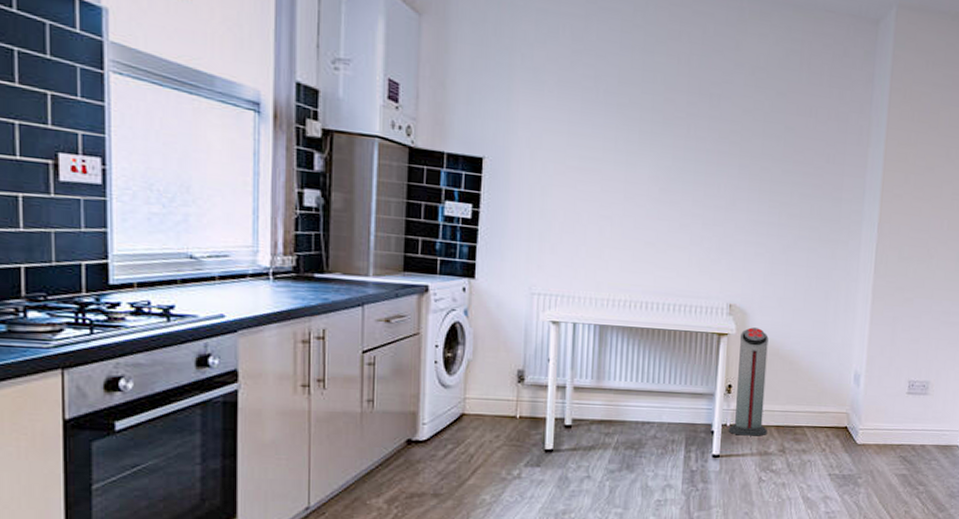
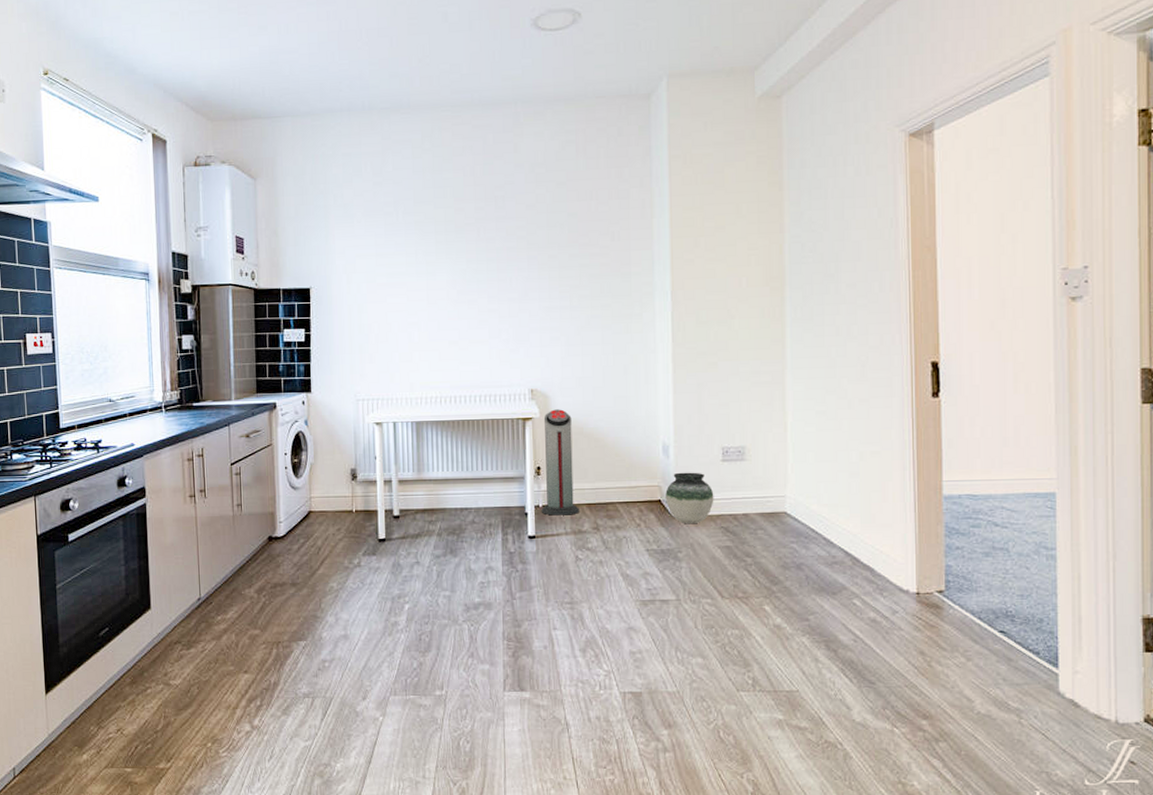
vase: none [852,401,897,452] -> present [665,472,714,524]

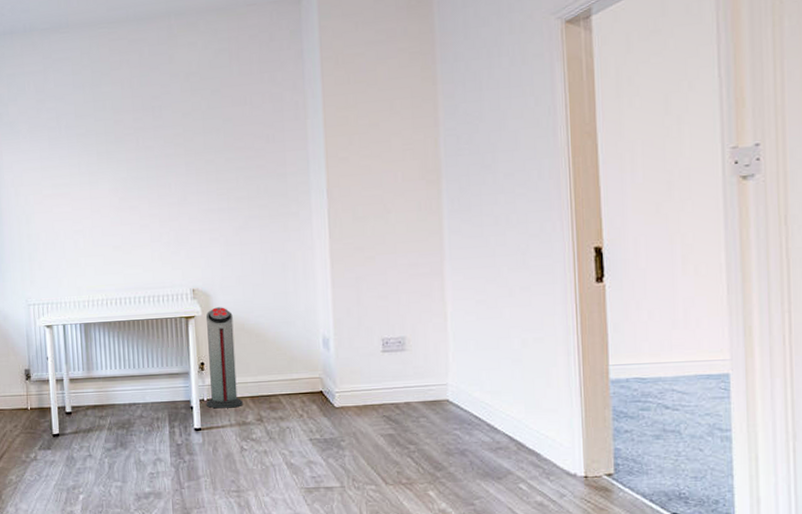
vase: present [665,472,714,524] -> none [327,363,376,414]

